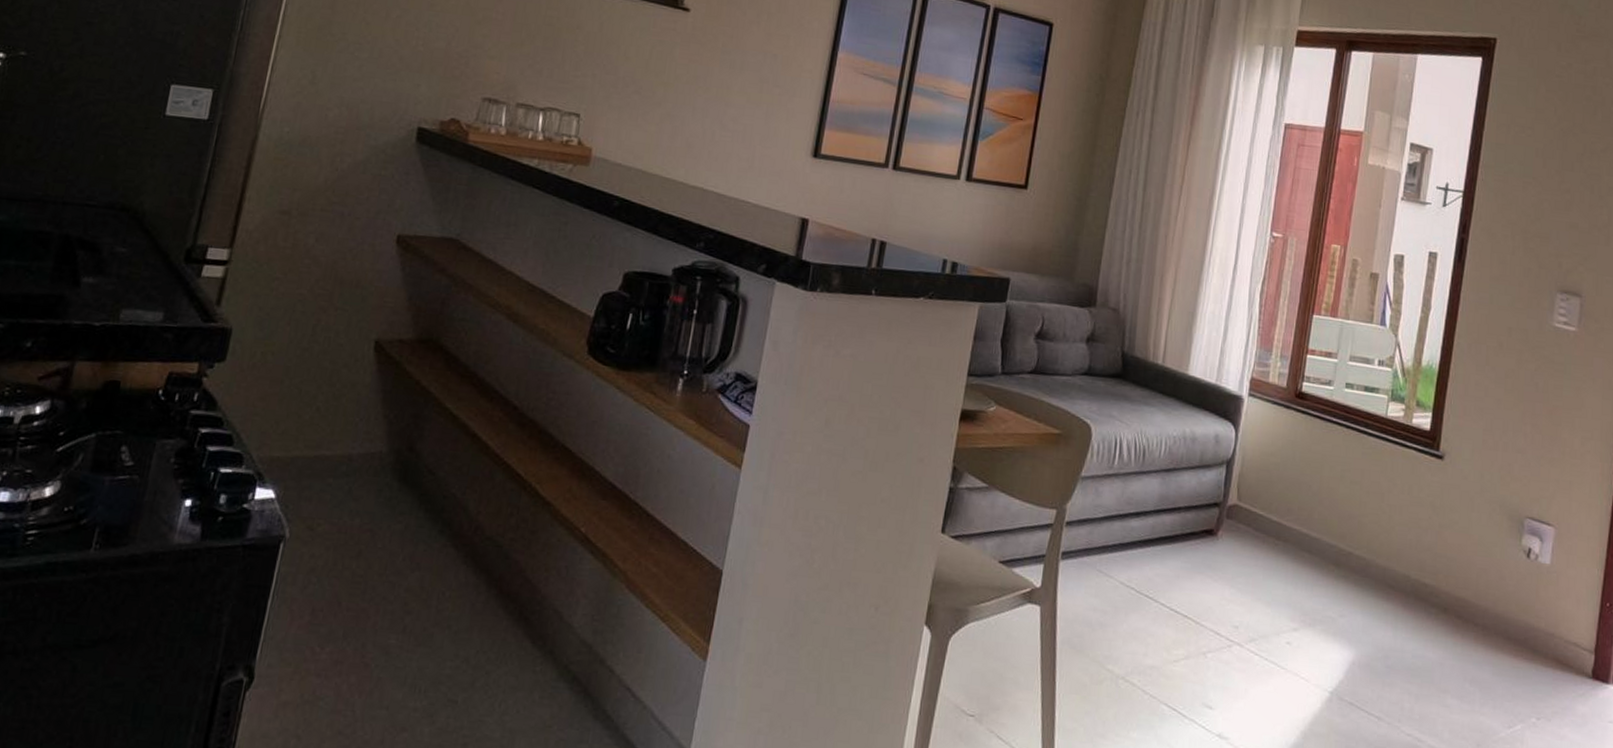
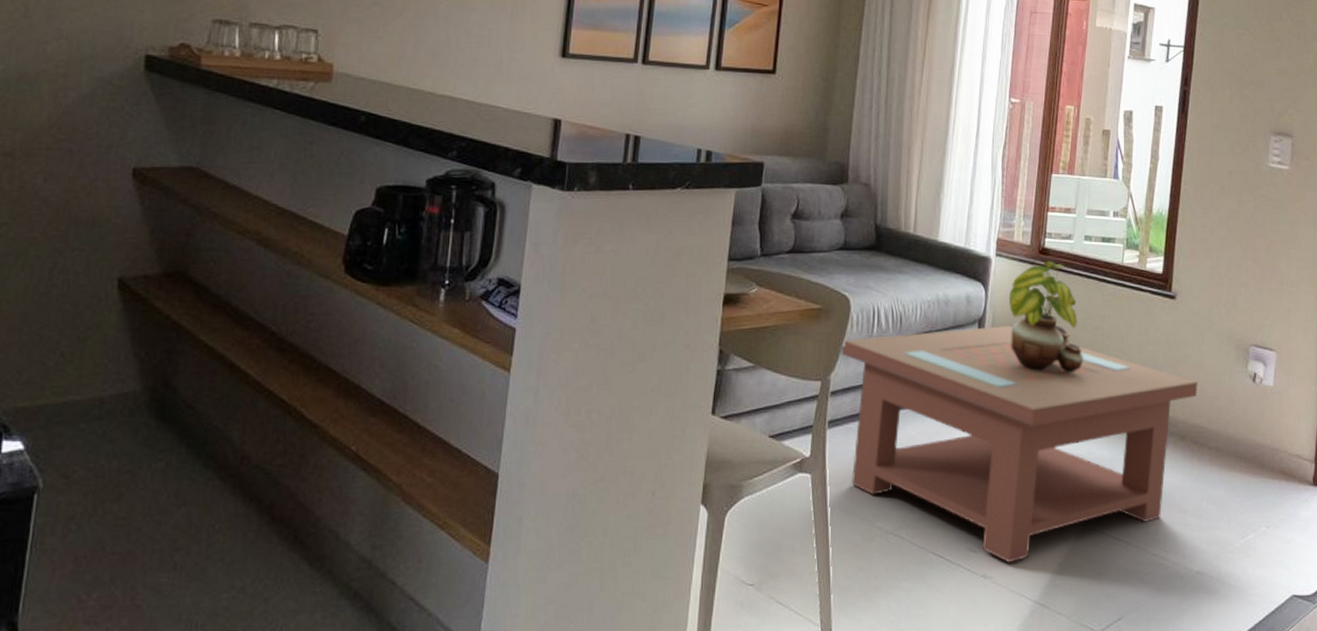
coffee table: none [1079,468,1465,726] -> present [841,325,1198,564]
potted plant: none [1260,406,1339,527] -> present [1008,261,1084,372]

